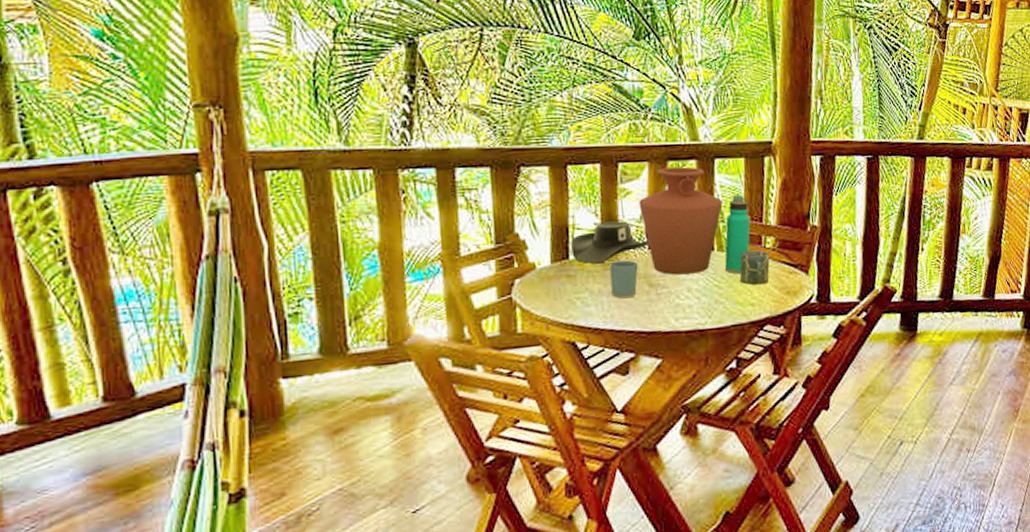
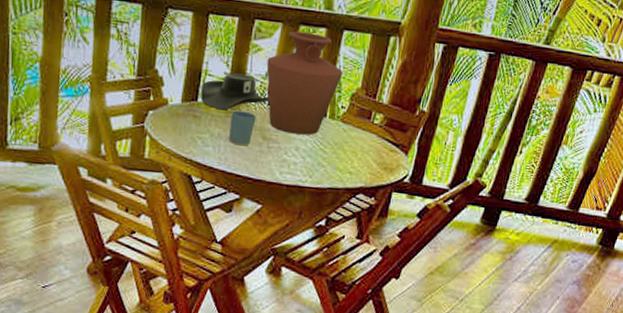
water bottle: present [724,195,751,274] -> none [333,68,366,143]
cup: present [739,250,770,285] -> none [344,122,377,157]

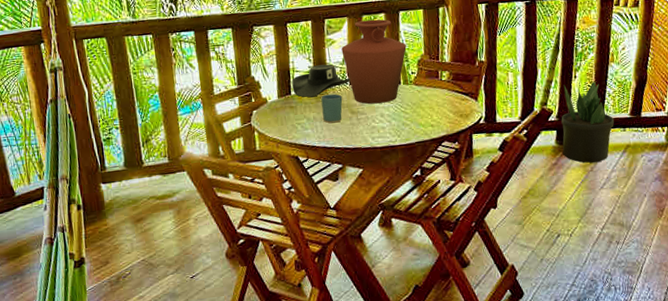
planter: none [484,158,550,252] -> present [561,81,615,163]

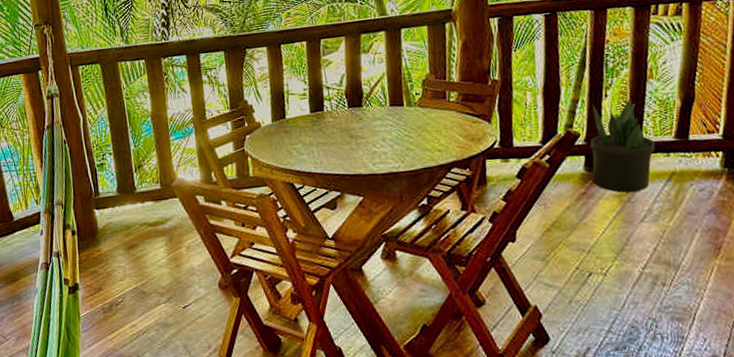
hat: present [292,64,351,98] -> none [286,86,349,121]
mug: present [321,93,343,123] -> none [317,117,341,149]
vase: present [341,19,407,104] -> none [338,37,410,128]

